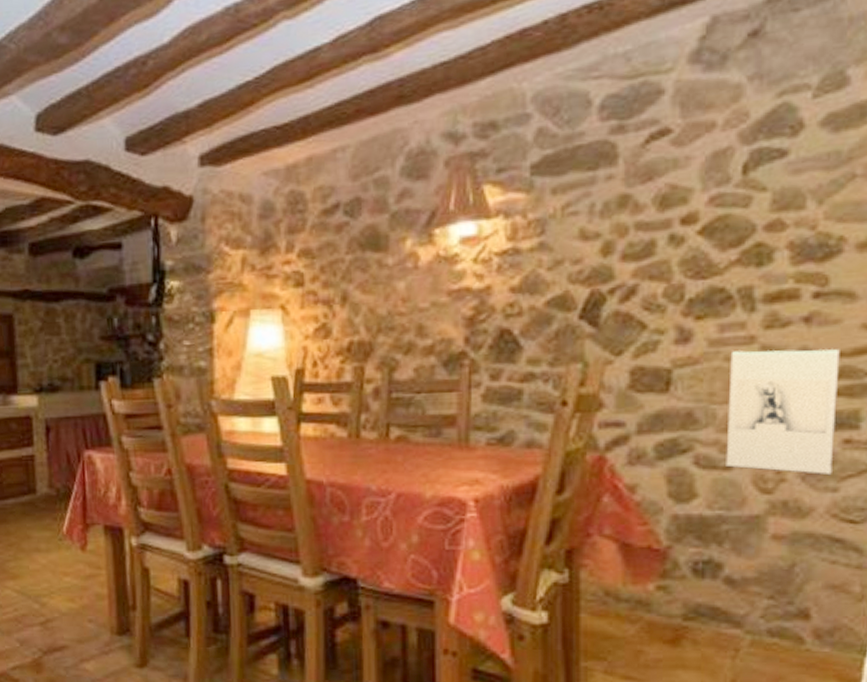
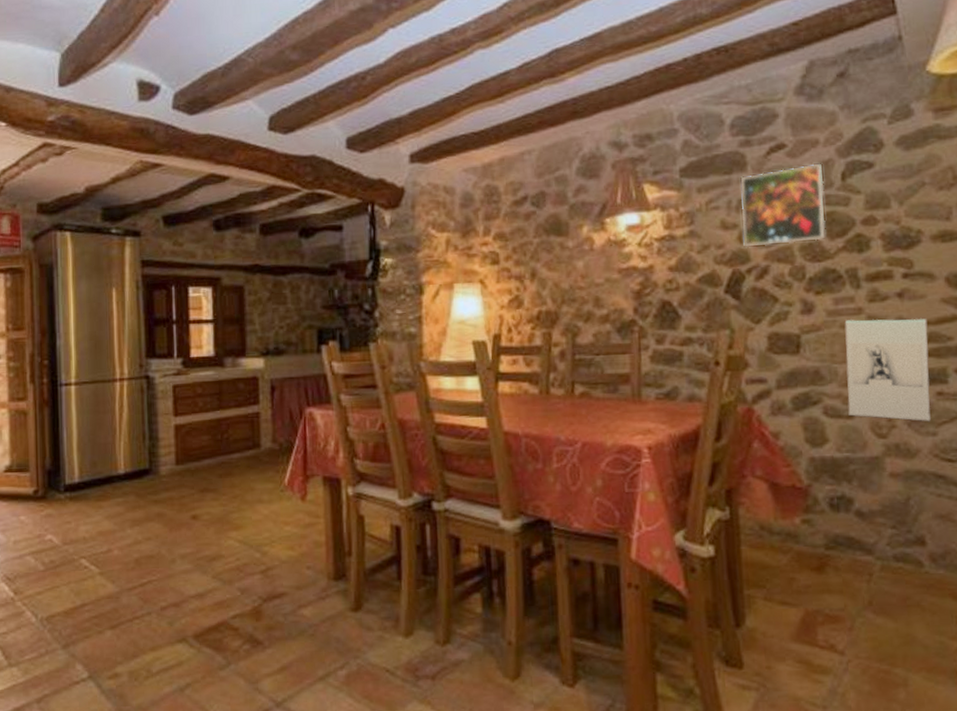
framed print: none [607,153,718,262] -> present [741,163,826,247]

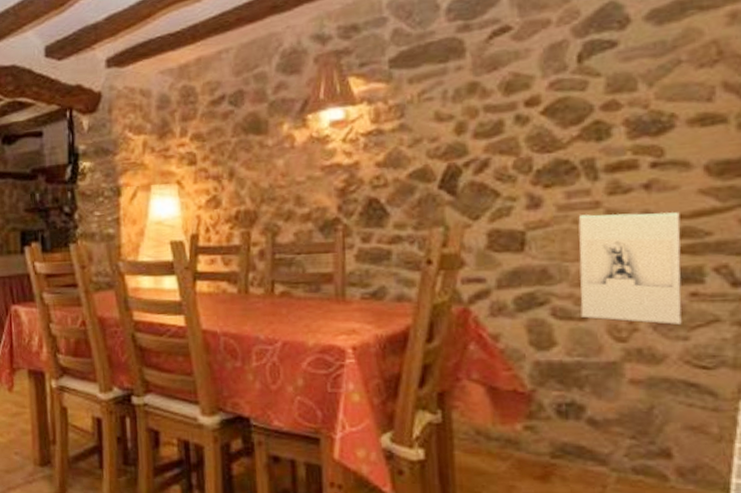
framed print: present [741,163,826,247] -> none [458,46,557,140]

